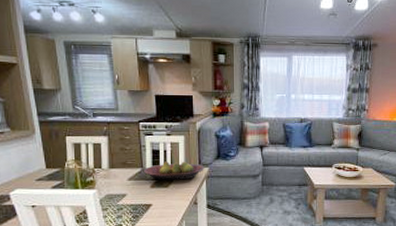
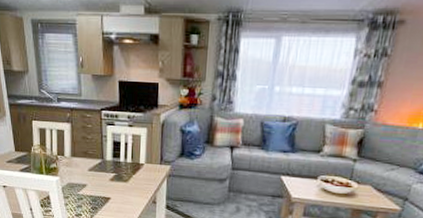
fruit bowl: present [144,161,204,180] -> none [104,154,166,177]

